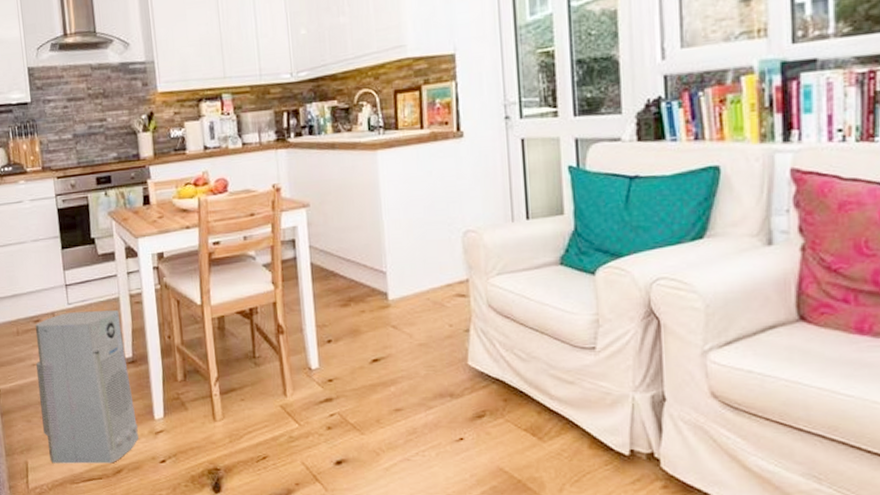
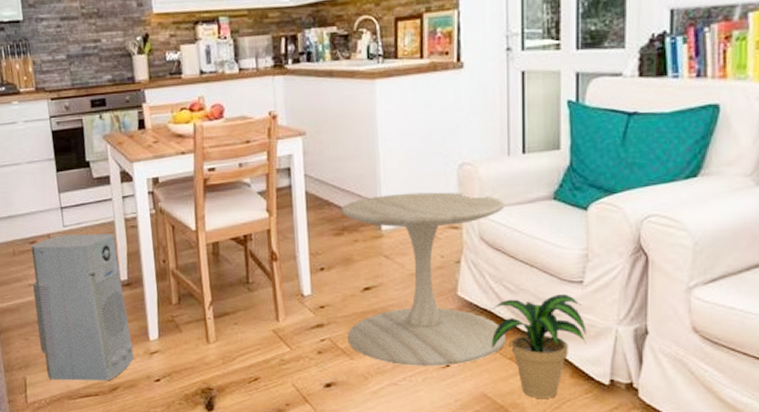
side table: none [346,260,521,440] -> present [341,192,507,367]
potted plant: none [498,361,603,471] -> present [486,294,586,398]

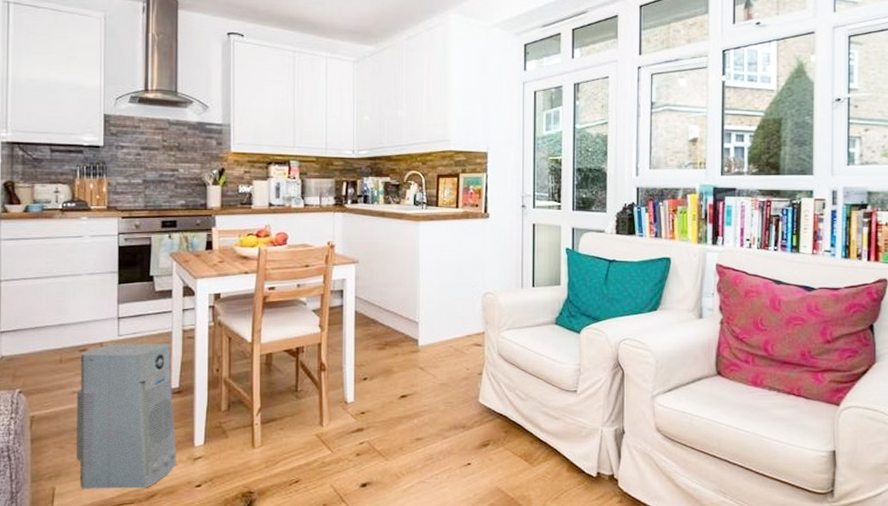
side table: present [341,192,507,367] -> none [384,315,519,465]
potted plant: present [486,294,586,398] -> none [502,401,579,490]

